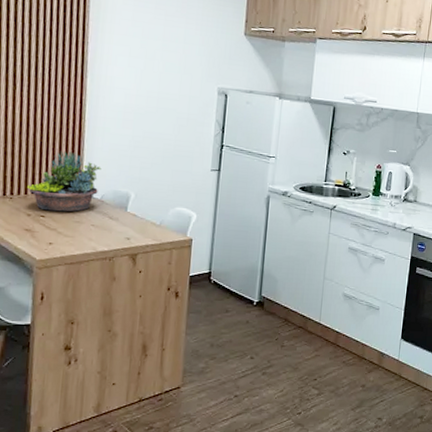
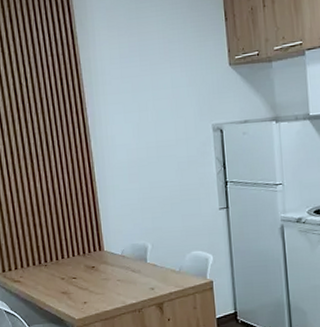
succulent planter: present [27,151,101,212] -> none [57,213,118,273]

